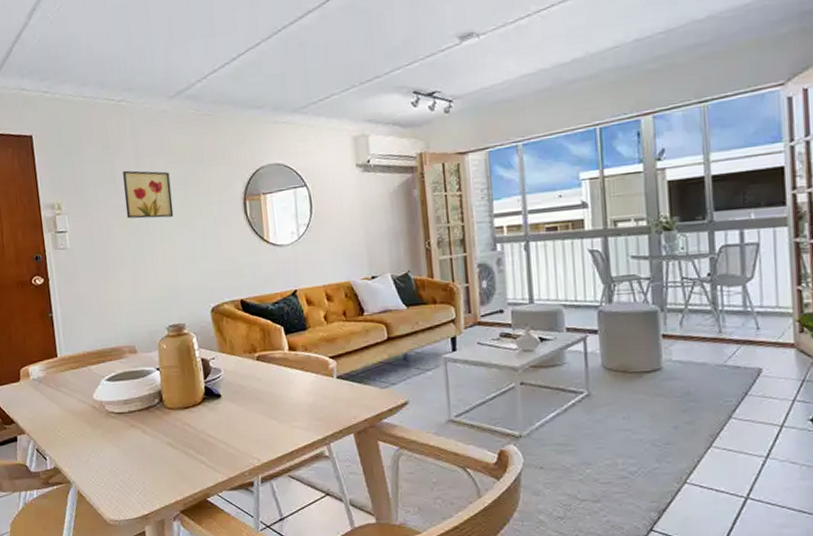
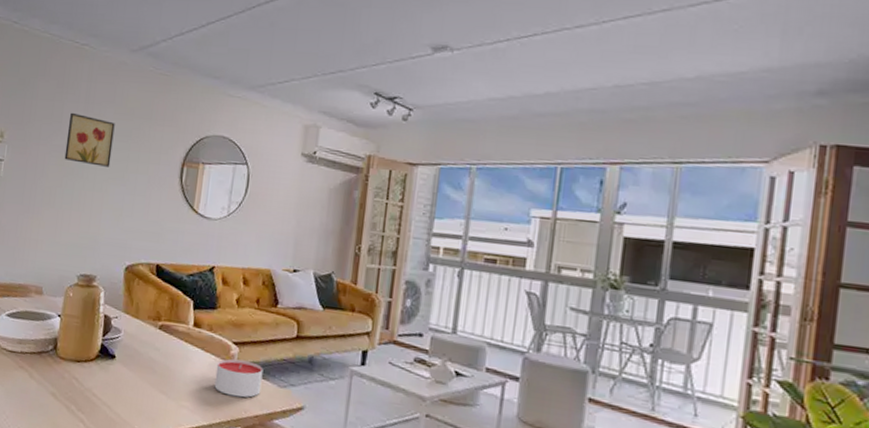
candle: none [318,371,365,407] -> present [214,359,264,398]

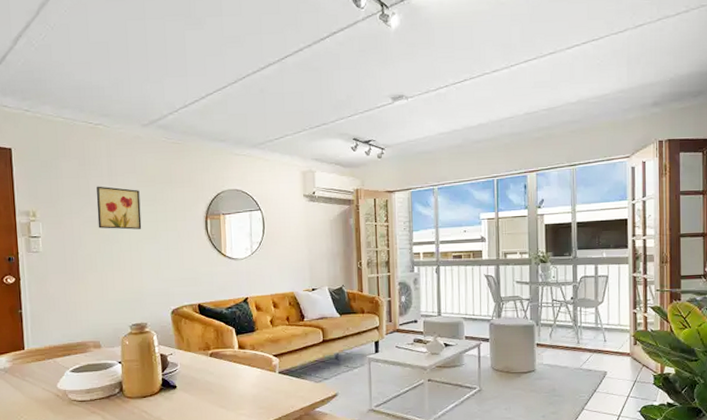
candle: present [214,359,264,398] -> none [263,367,302,398]

